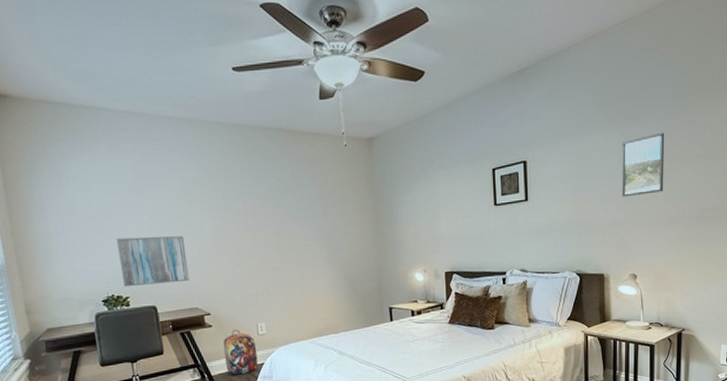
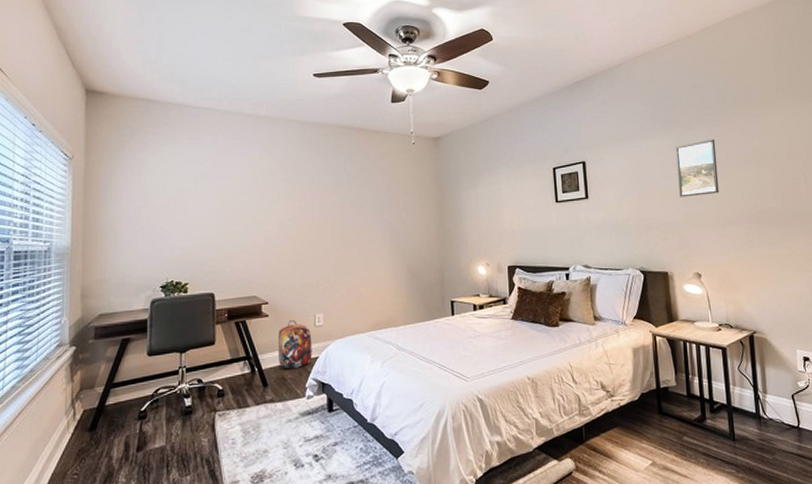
wall art: present [116,236,190,287] -> none [184,224,251,273]

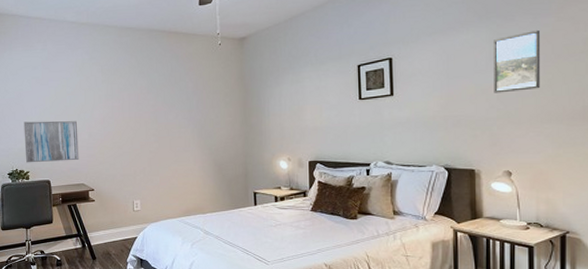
wall art: none [184,224,251,273] -> present [23,121,79,163]
backpack: present [279,319,312,369] -> none [103,204,132,246]

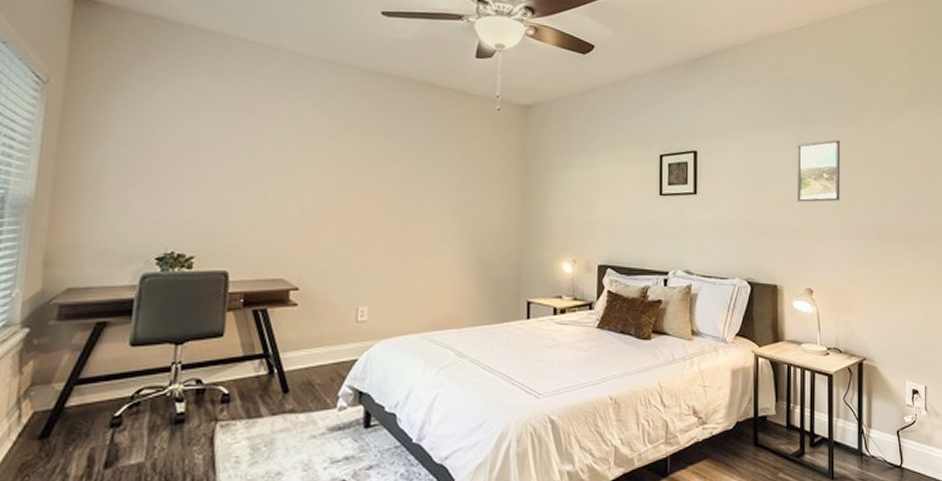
wall art: present [23,121,79,163] -> none [190,182,285,245]

